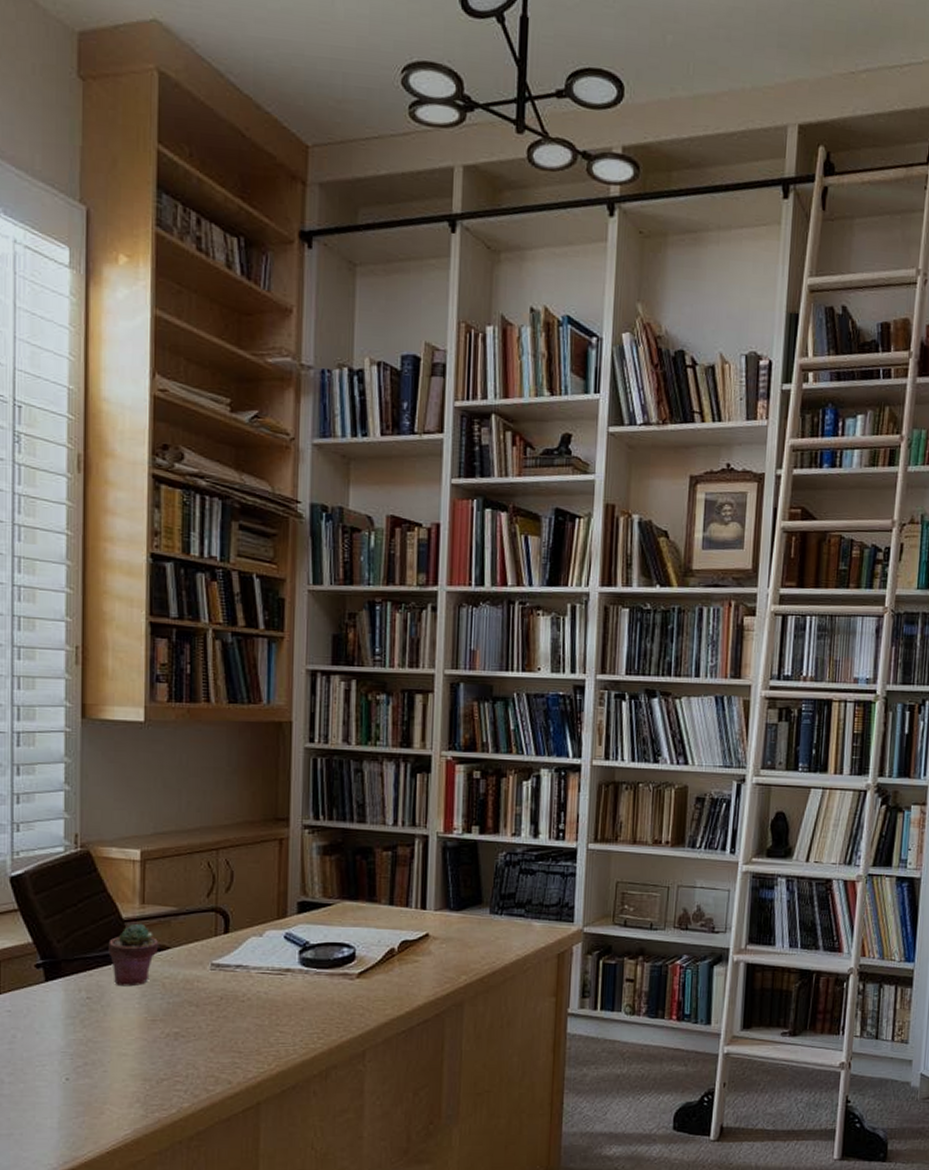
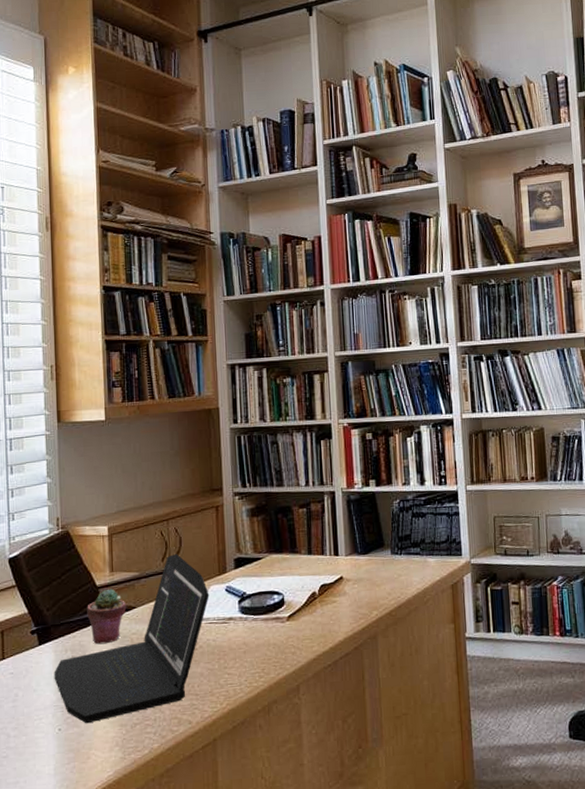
laptop: none [63,890,264,1075] -> present [54,554,210,724]

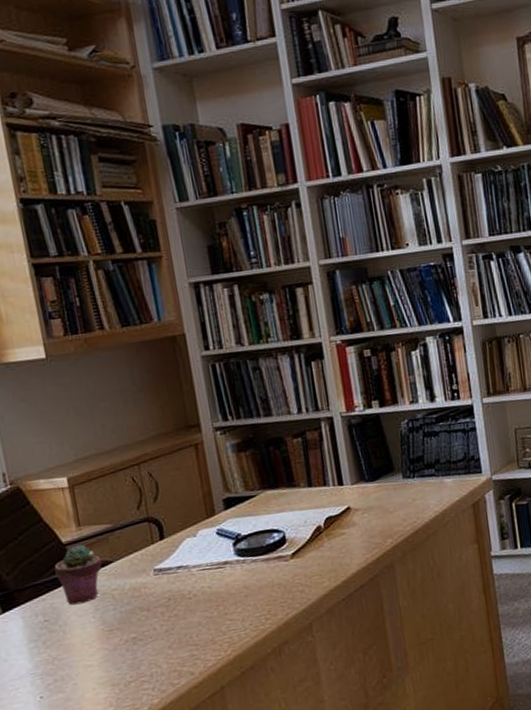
laptop: present [54,554,210,724] -> none [25,500,199,688]

